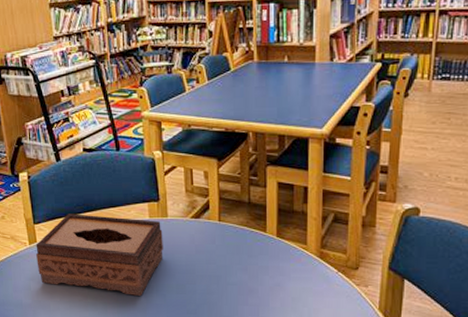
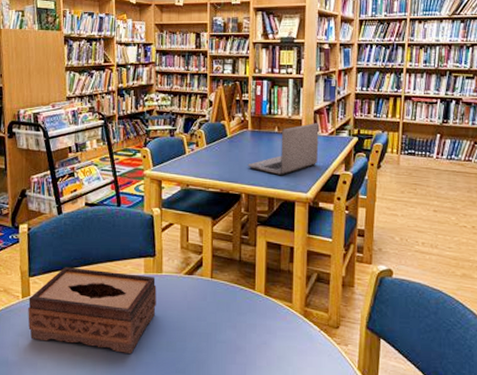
laptop: none [253,49,335,111] -> present [247,123,319,176]

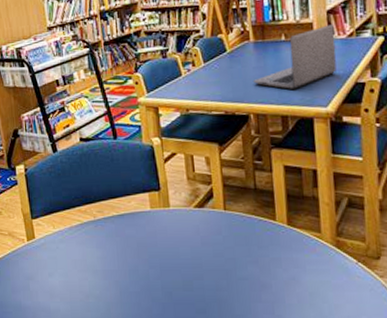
tissue box: present [28,267,157,353] -> none [34,206,168,294]

